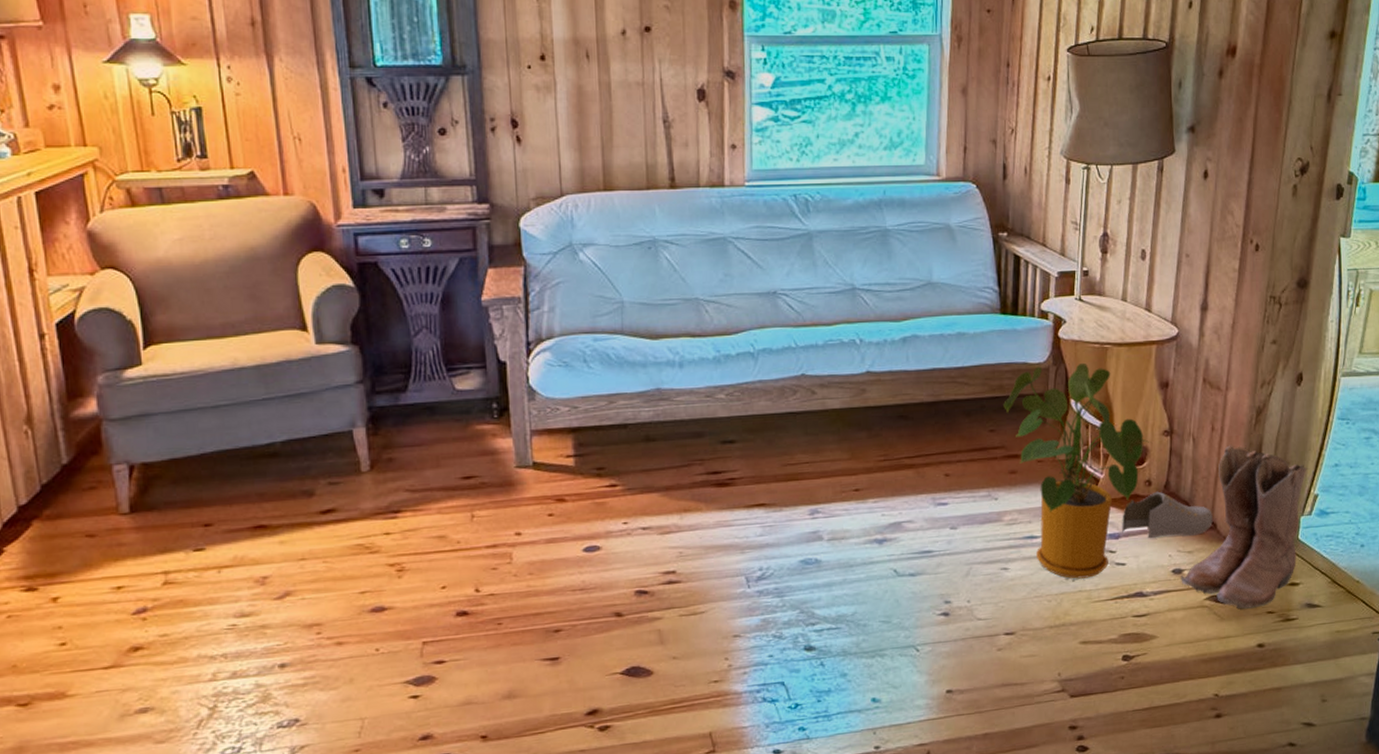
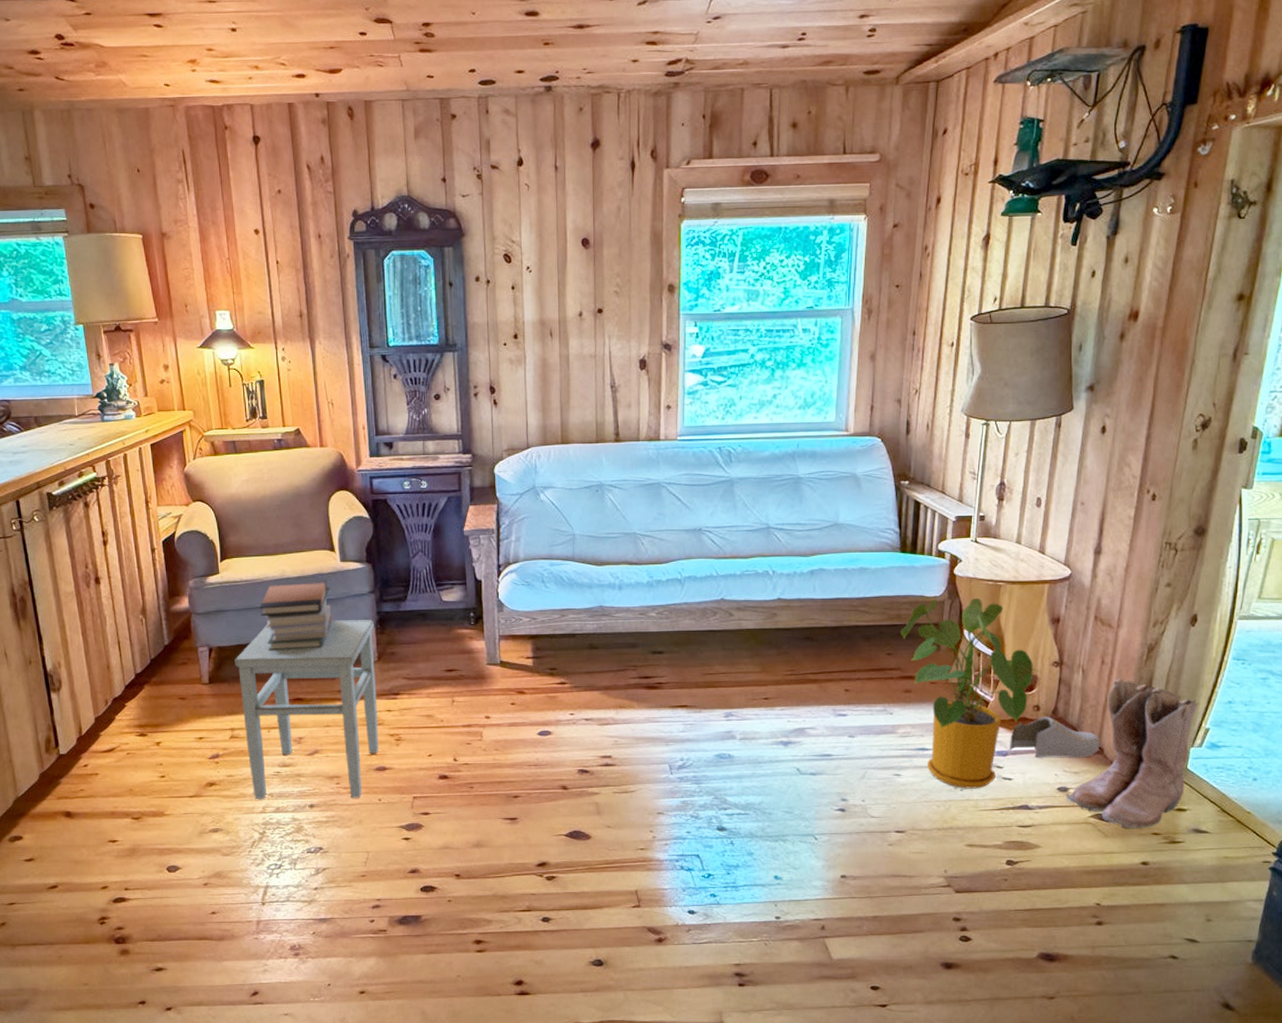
stool: none [167,418,374,663] -> present [235,620,378,799]
book stack: none [202,366,307,465] -> present [260,578,333,651]

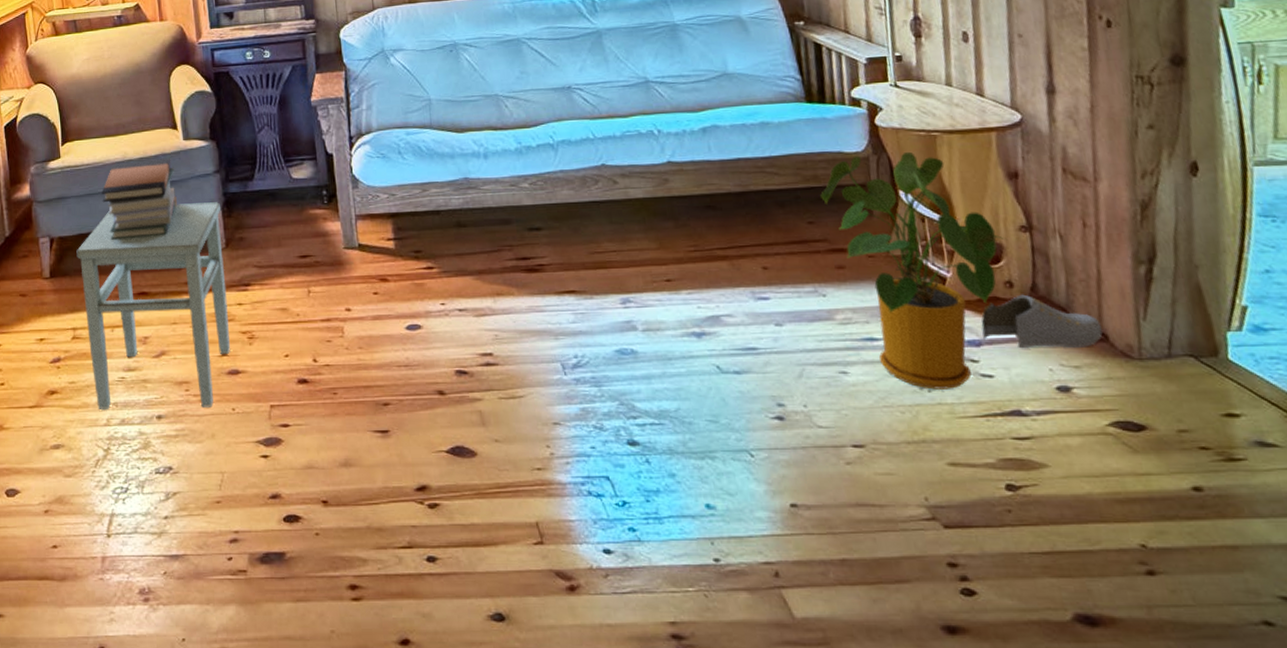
boots: present [1066,677,1202,828] -> none [1069,242,1232,441]

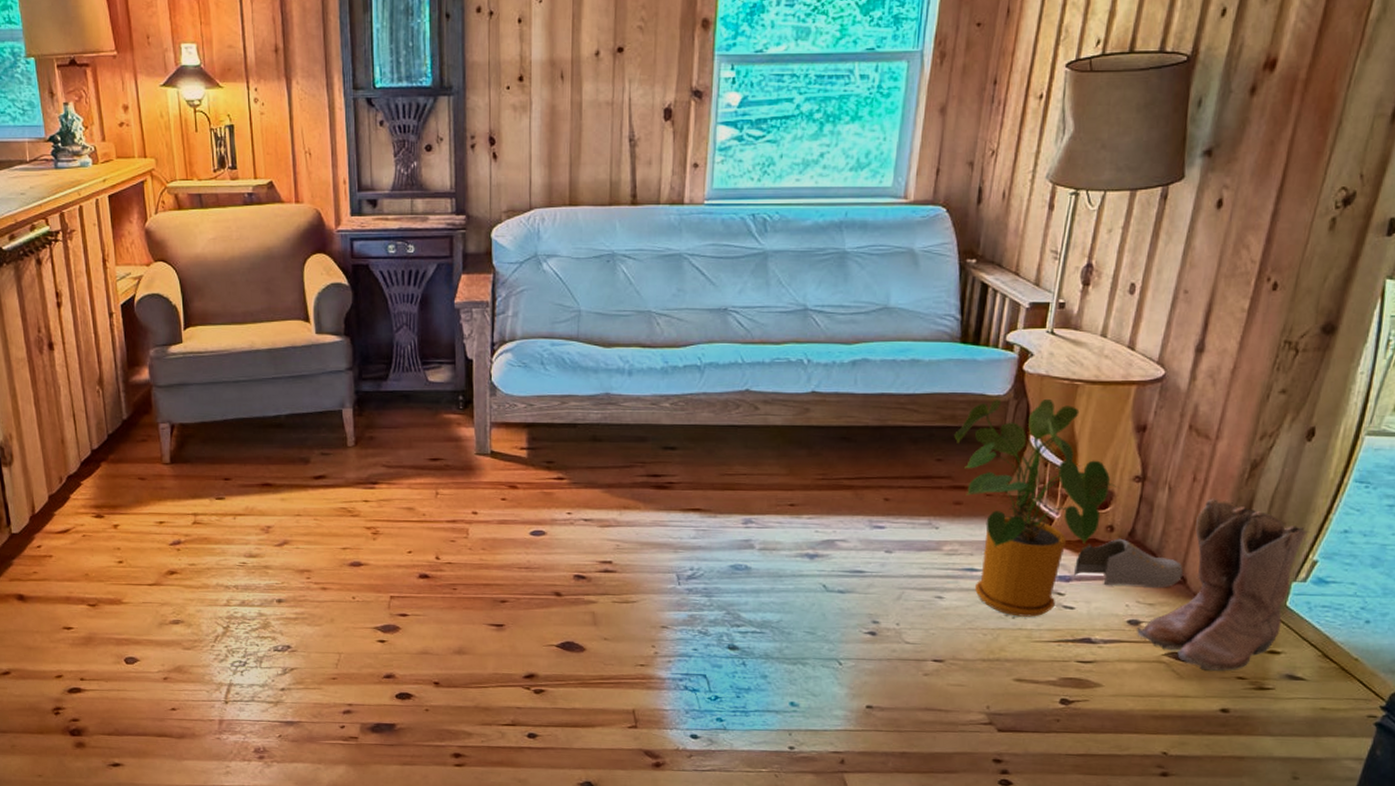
stool: present [76,202,230,409] -> none [198,399,353,595]
book stack: present [102,158,177,240] -> none [226,351,306,431]
boots: none [1069,242,1232,441] -> present [1137,497,1311,671]

